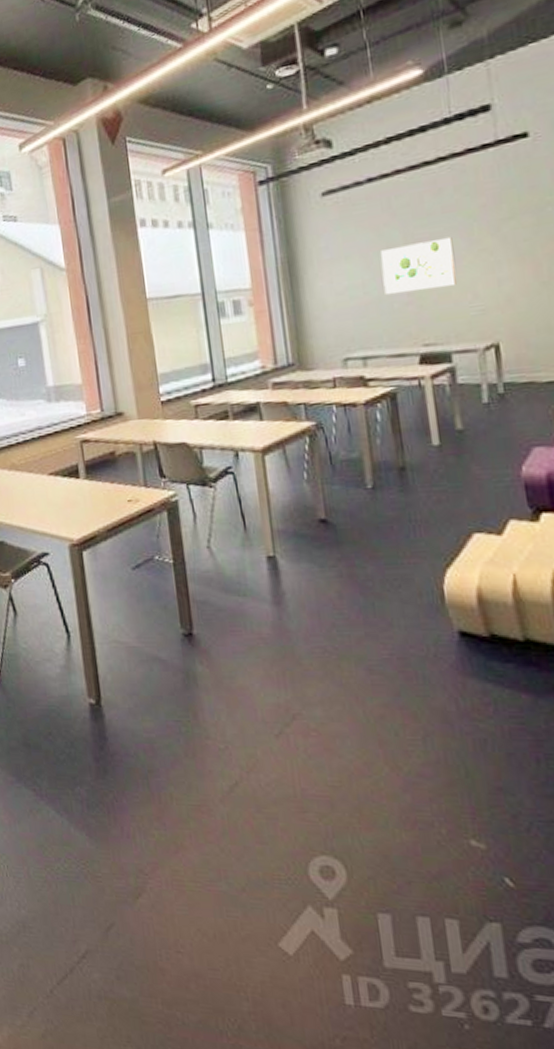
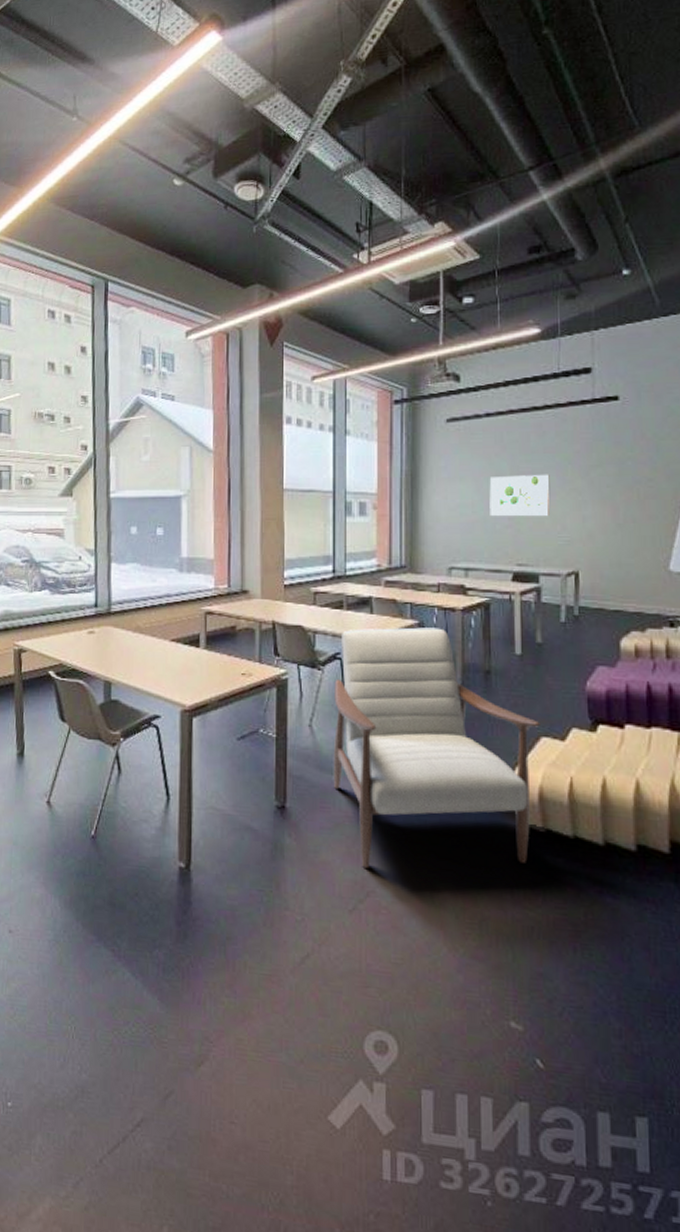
chair: none [229,427,472,692] -> present [333,627,540,870]

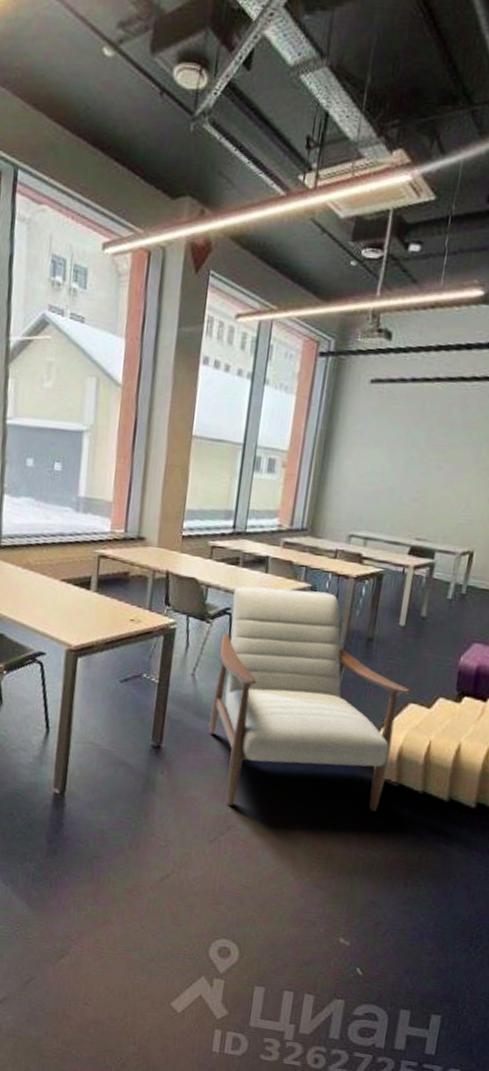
wall art: present [489,474,550,517] -> none [398,447,464,493]

